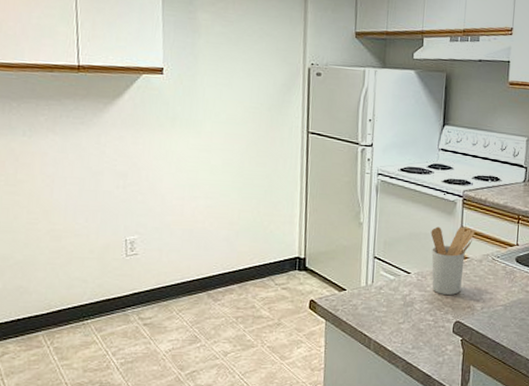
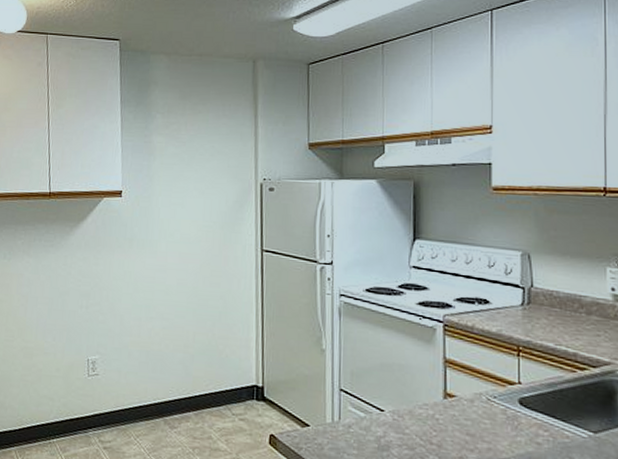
utensil holder: present [431,226,475,295] -> none [406,356,462,441]

